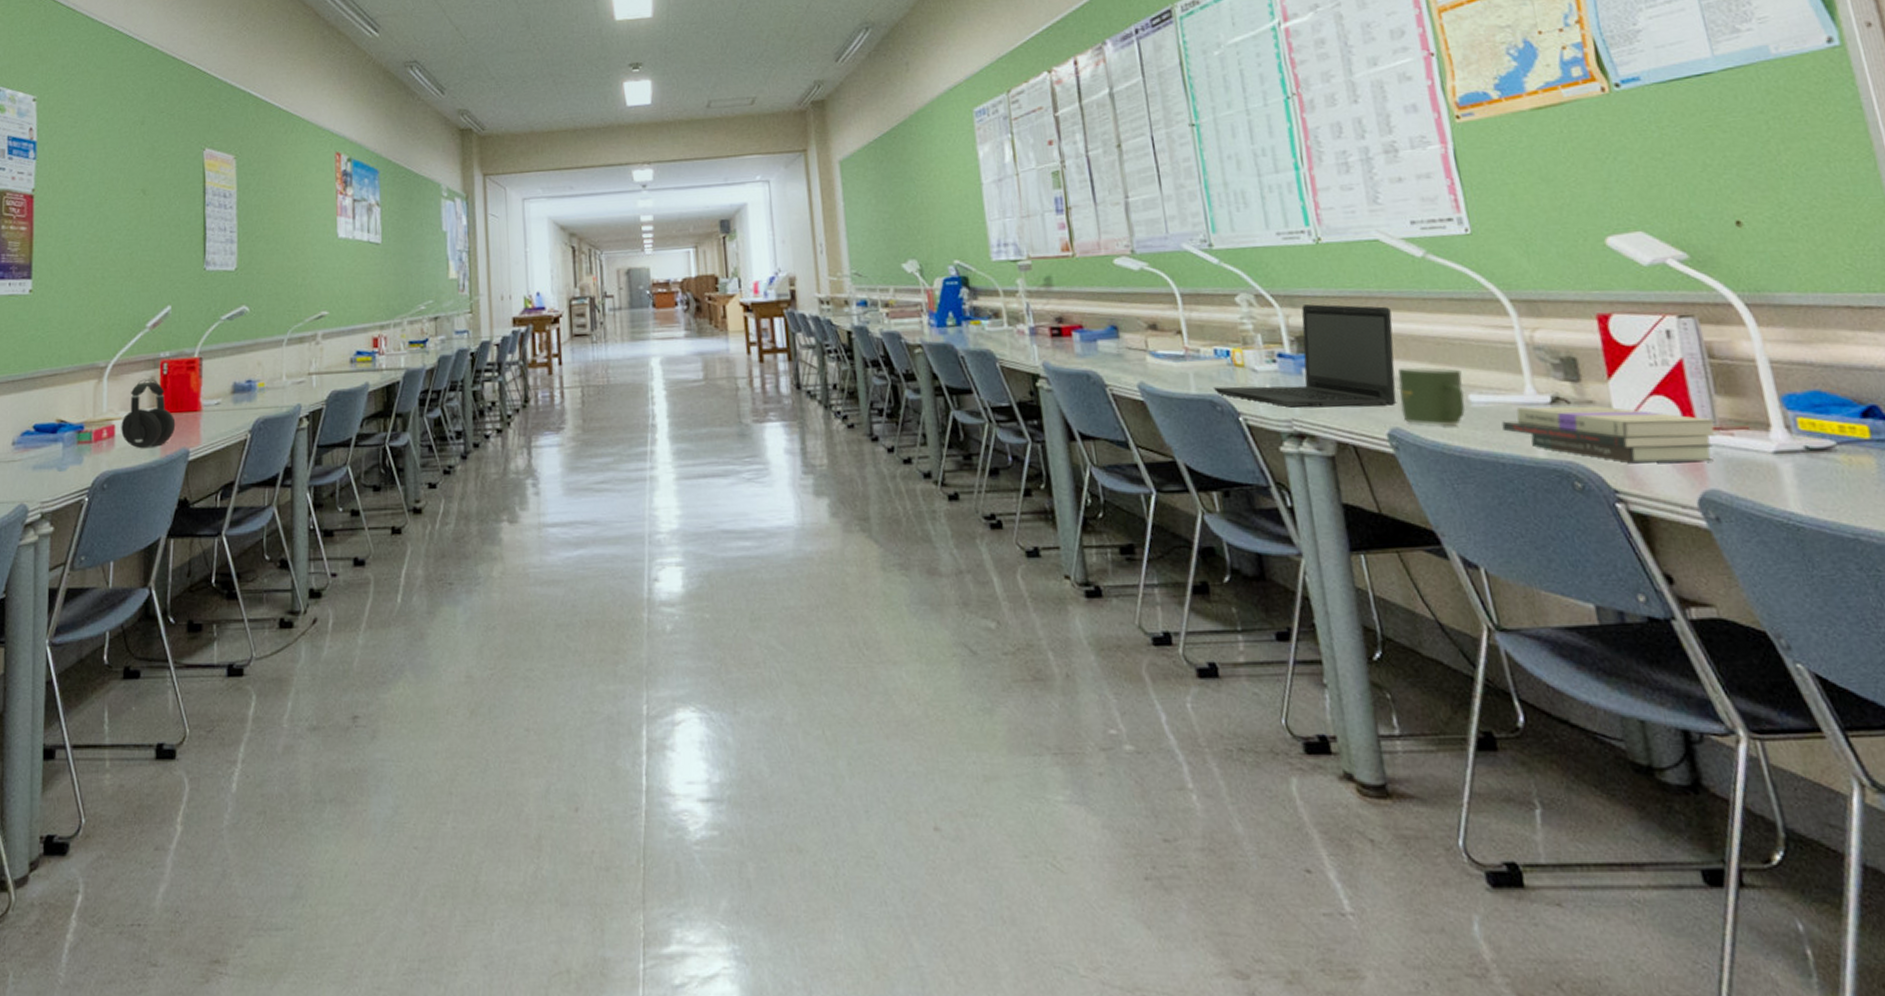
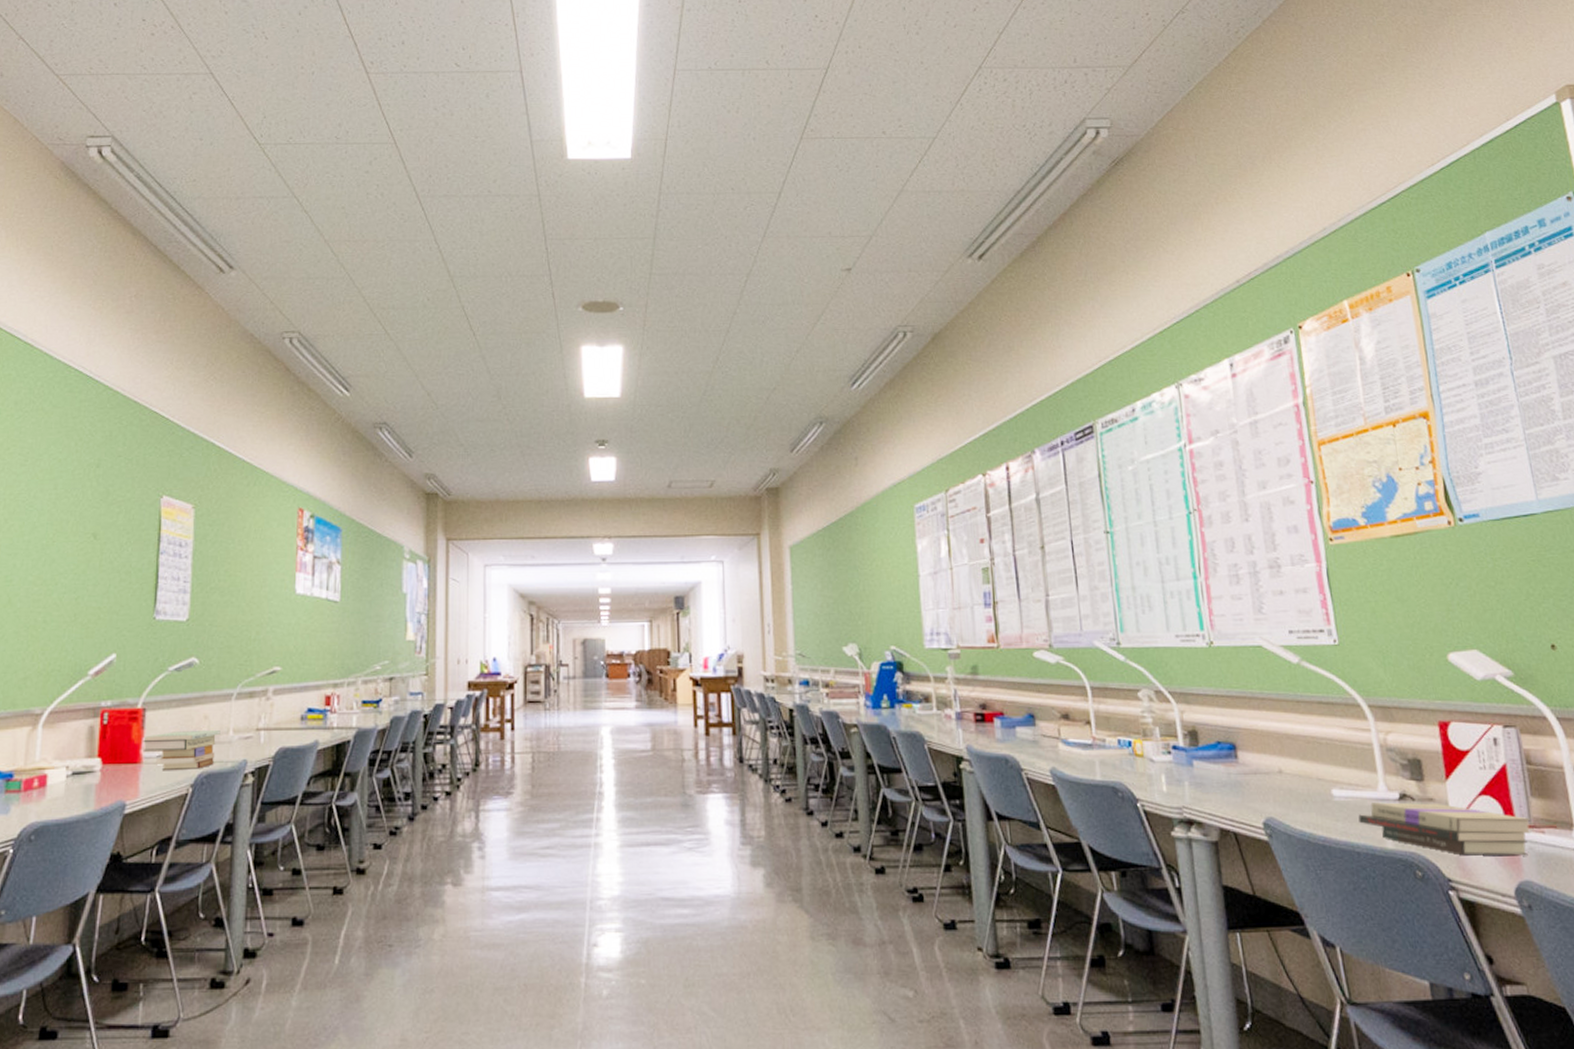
headphones: present [121,378,176,449] -> none [53,728,113,800]
books: none [201,376,274,418] -> present [142,730,220,771]
laptop: present [1212,304,1396,409] -> none [1115,702,1272,798]
mug: present [1398,367,1465,426] -> none [1273,762,1328,817]

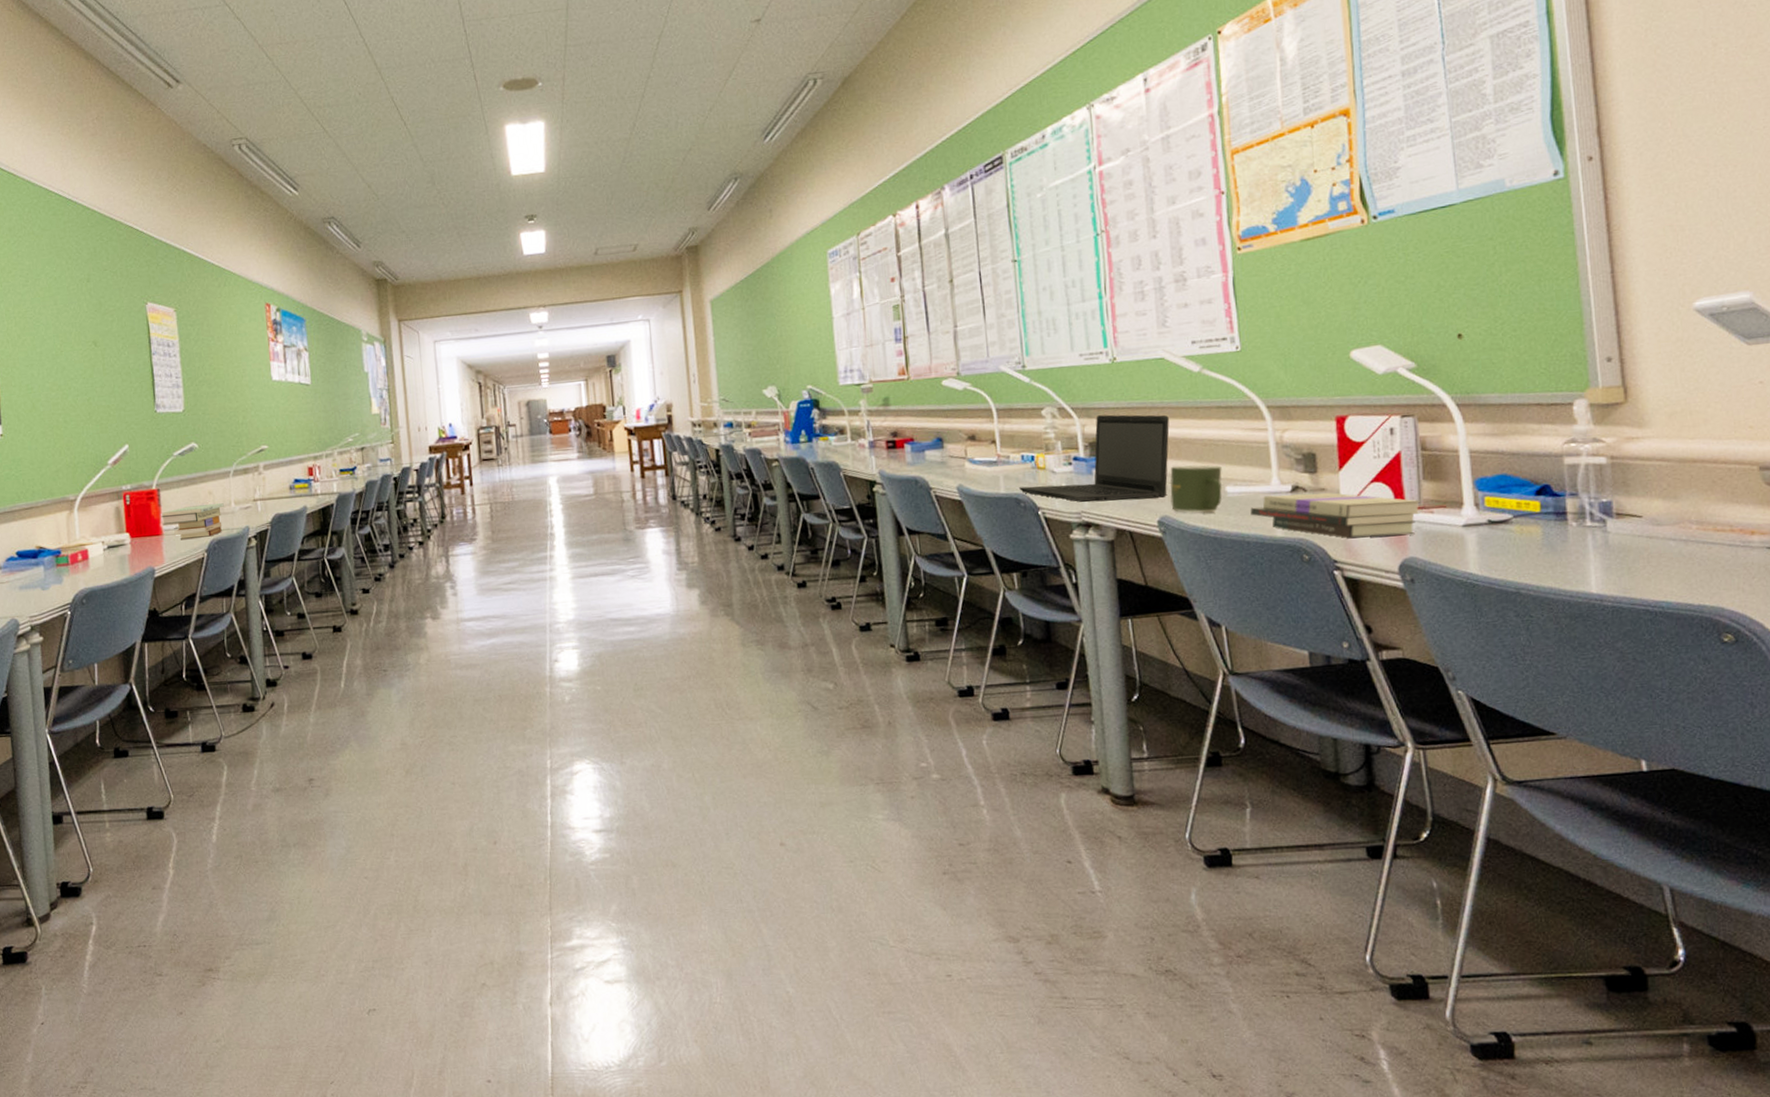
laptop: none [1115,702,1272,798] -> present [1018,414,1170,502]
mug: none [1273,762,1328,817] -> present [1169,465,1222,514]

